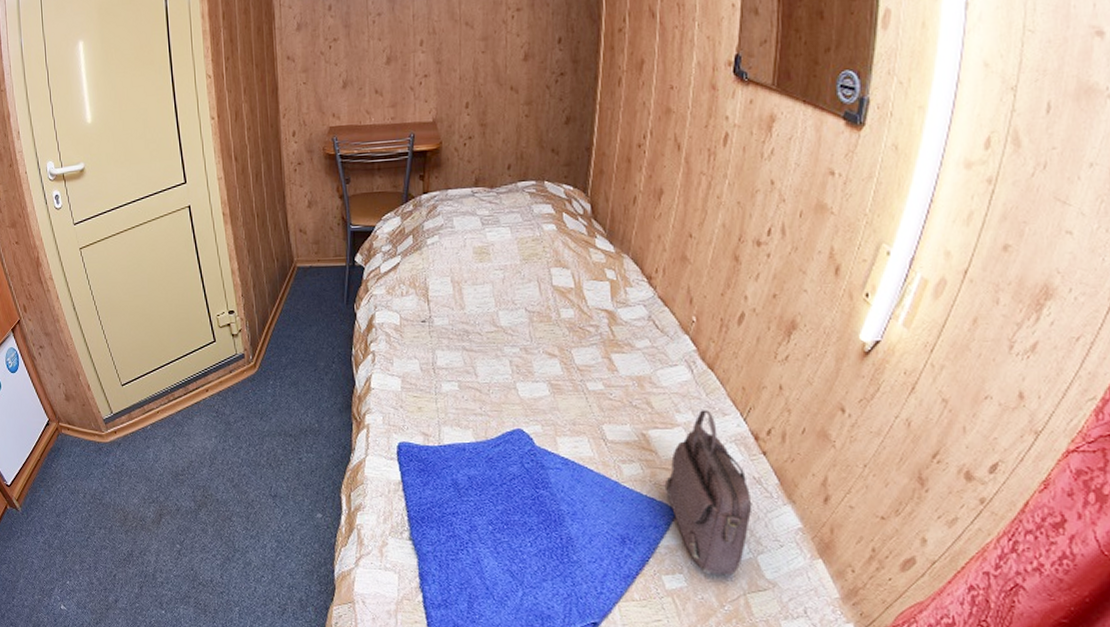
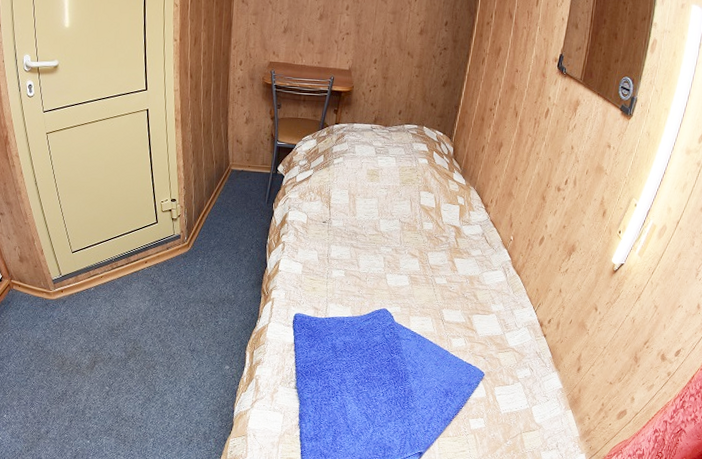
handbag: present [664,410,752,576] -> none [478,303,533,420]

